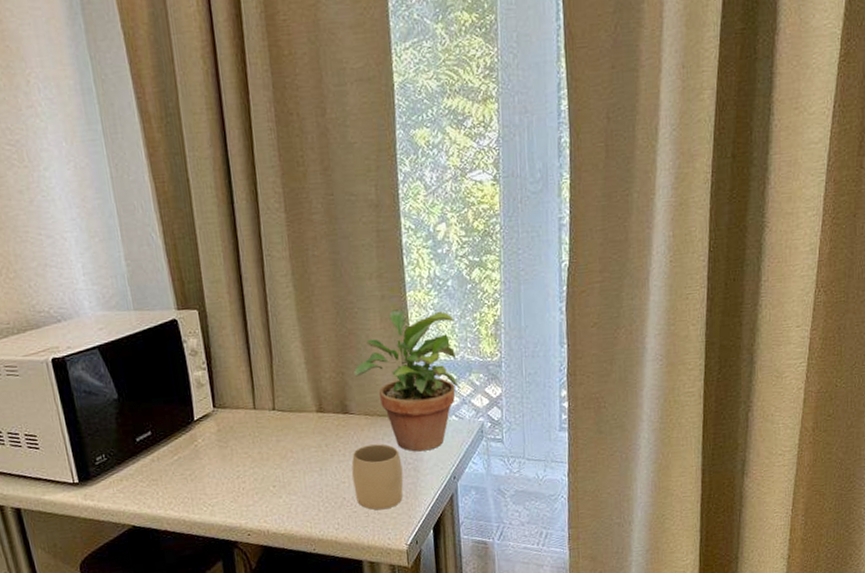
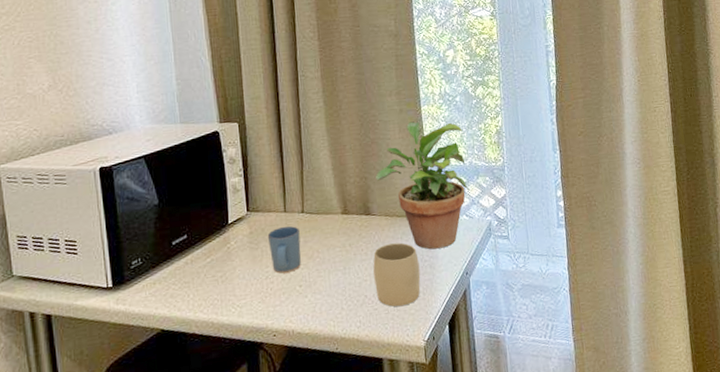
mug: none [236,423,274,473] -> present [267,225,301,274]

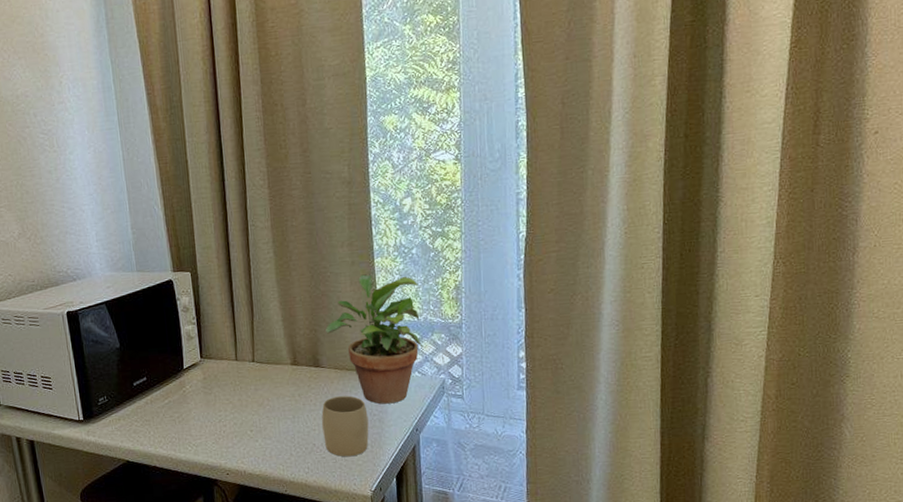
mug: present [267,225,301,274] -> none [220,373,252,418]

